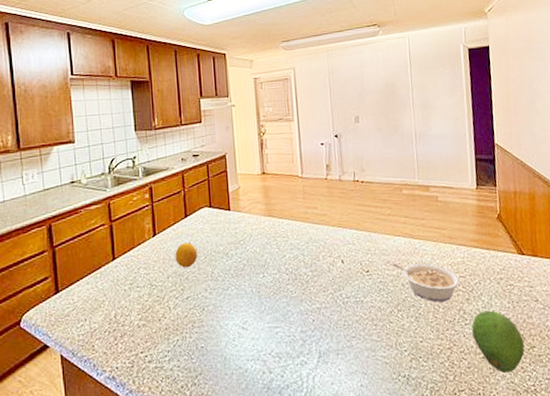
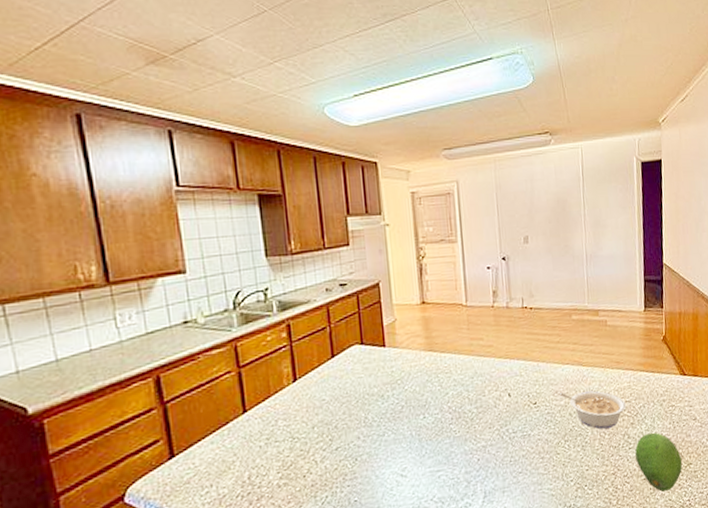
fruit: present [175,241,198,268] -> none [320,384,349,416]

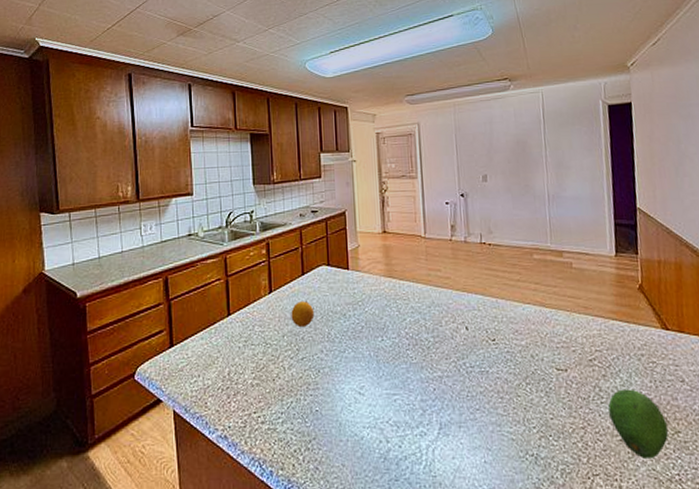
fruit: none [320,384,349,416] -> present [291,300,315,328]
legume: present [560,390,626,429] -> none [521,331,597,377]

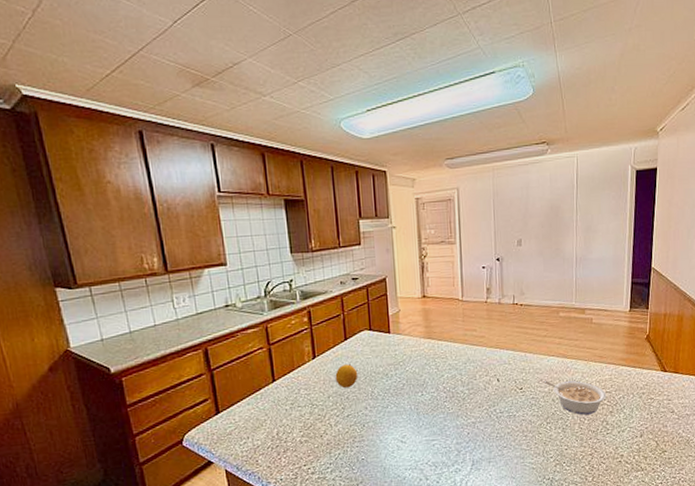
legume: none [521,331,597,377] -> present [545,380,606,415]
fruit: present [608,389,668,458] -> none [612,421,657,474]

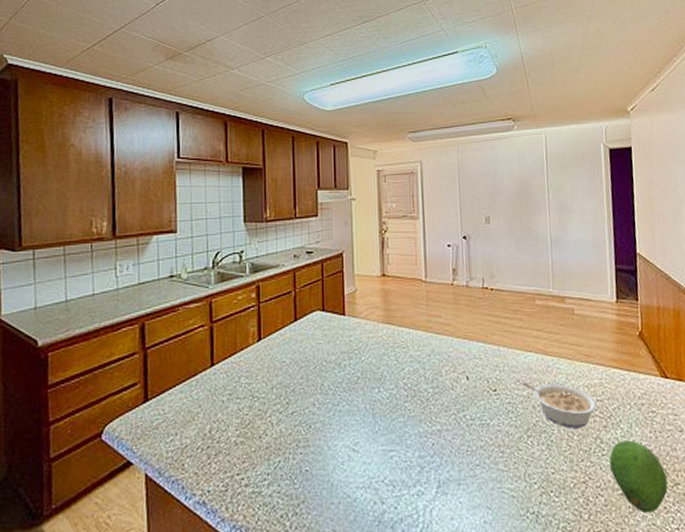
fruit: present [335,363,358,388] -> none [281,348,307,379]
fruit: none [612,421,657,474] -> present [609,440,668,513]

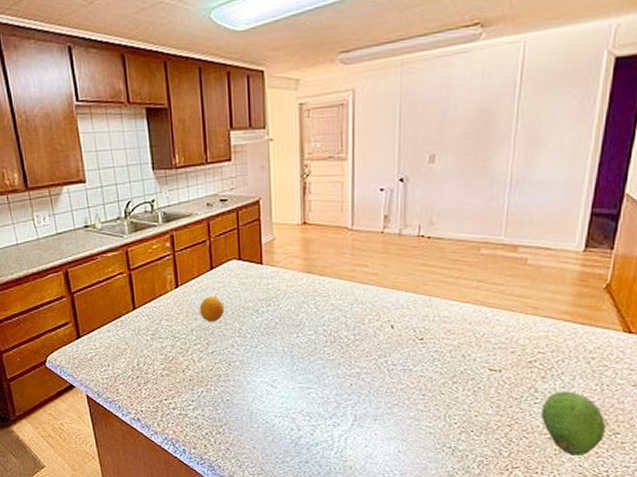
fruit: none [281,348,307,379] -> present [199,295,225,323]
legume: present [522,381,598,428] -> none [454,331,538,377]

